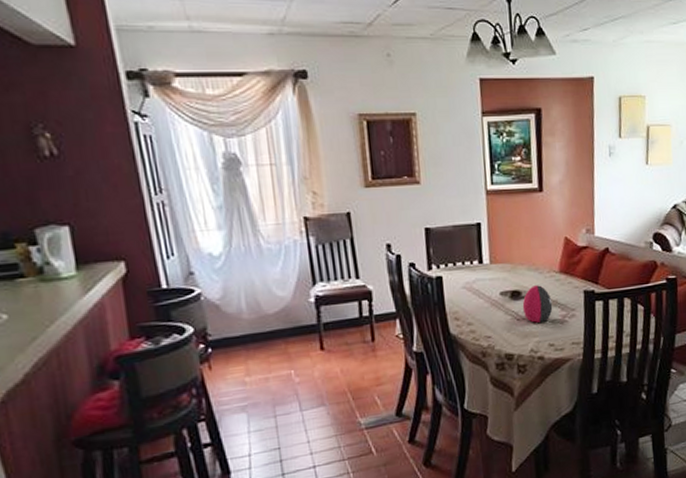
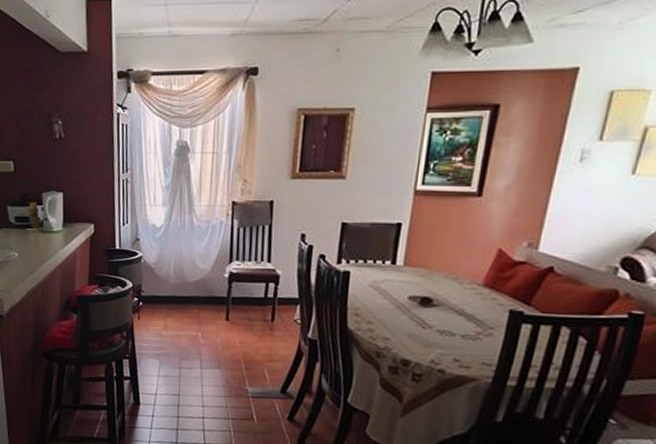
decorative egg: present [522,285,553,323] -> none [430,295,468,335]

